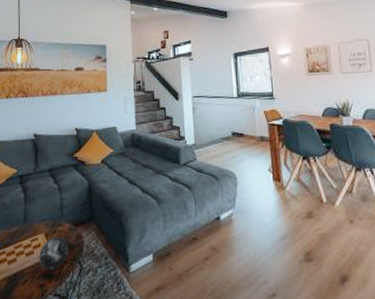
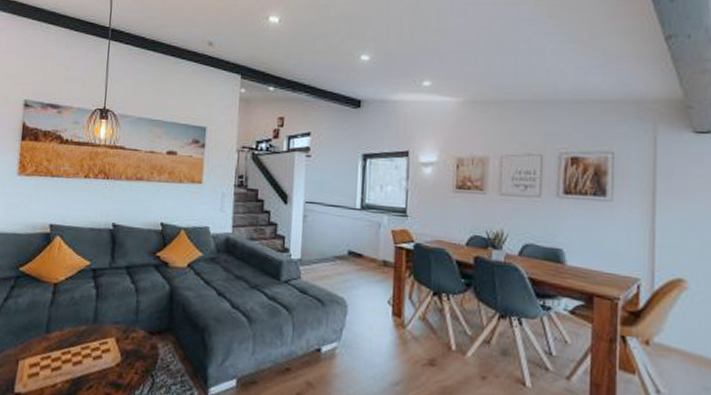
decorative orb: present [39,237,68,271] -> none [107,343,141,380]

